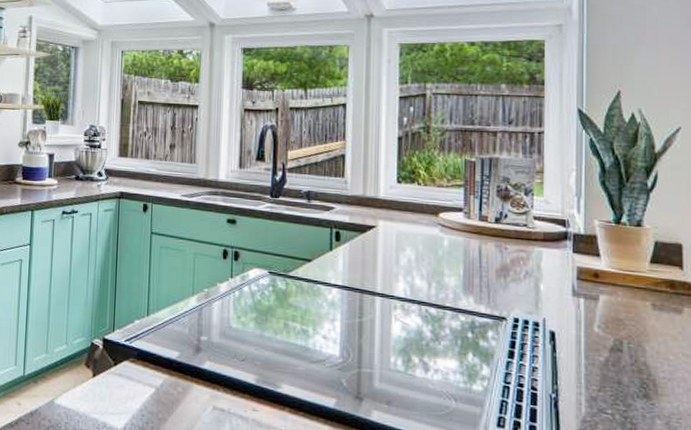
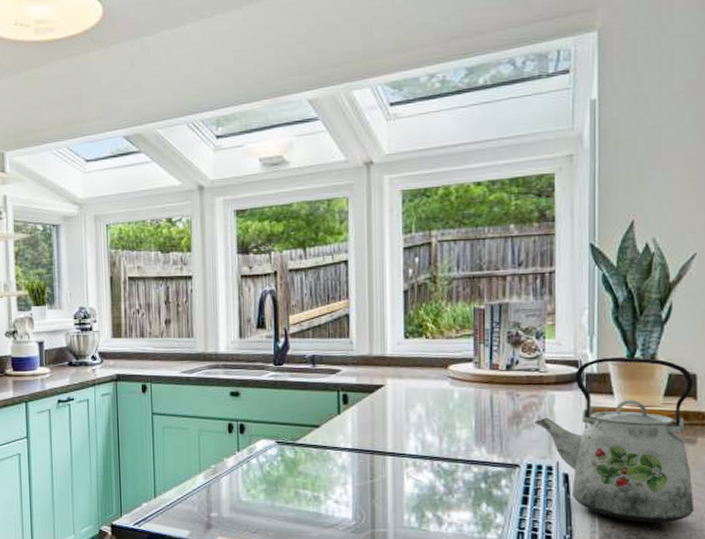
kettle: none [522,219,682,392] -> present [535,357,695,523]

